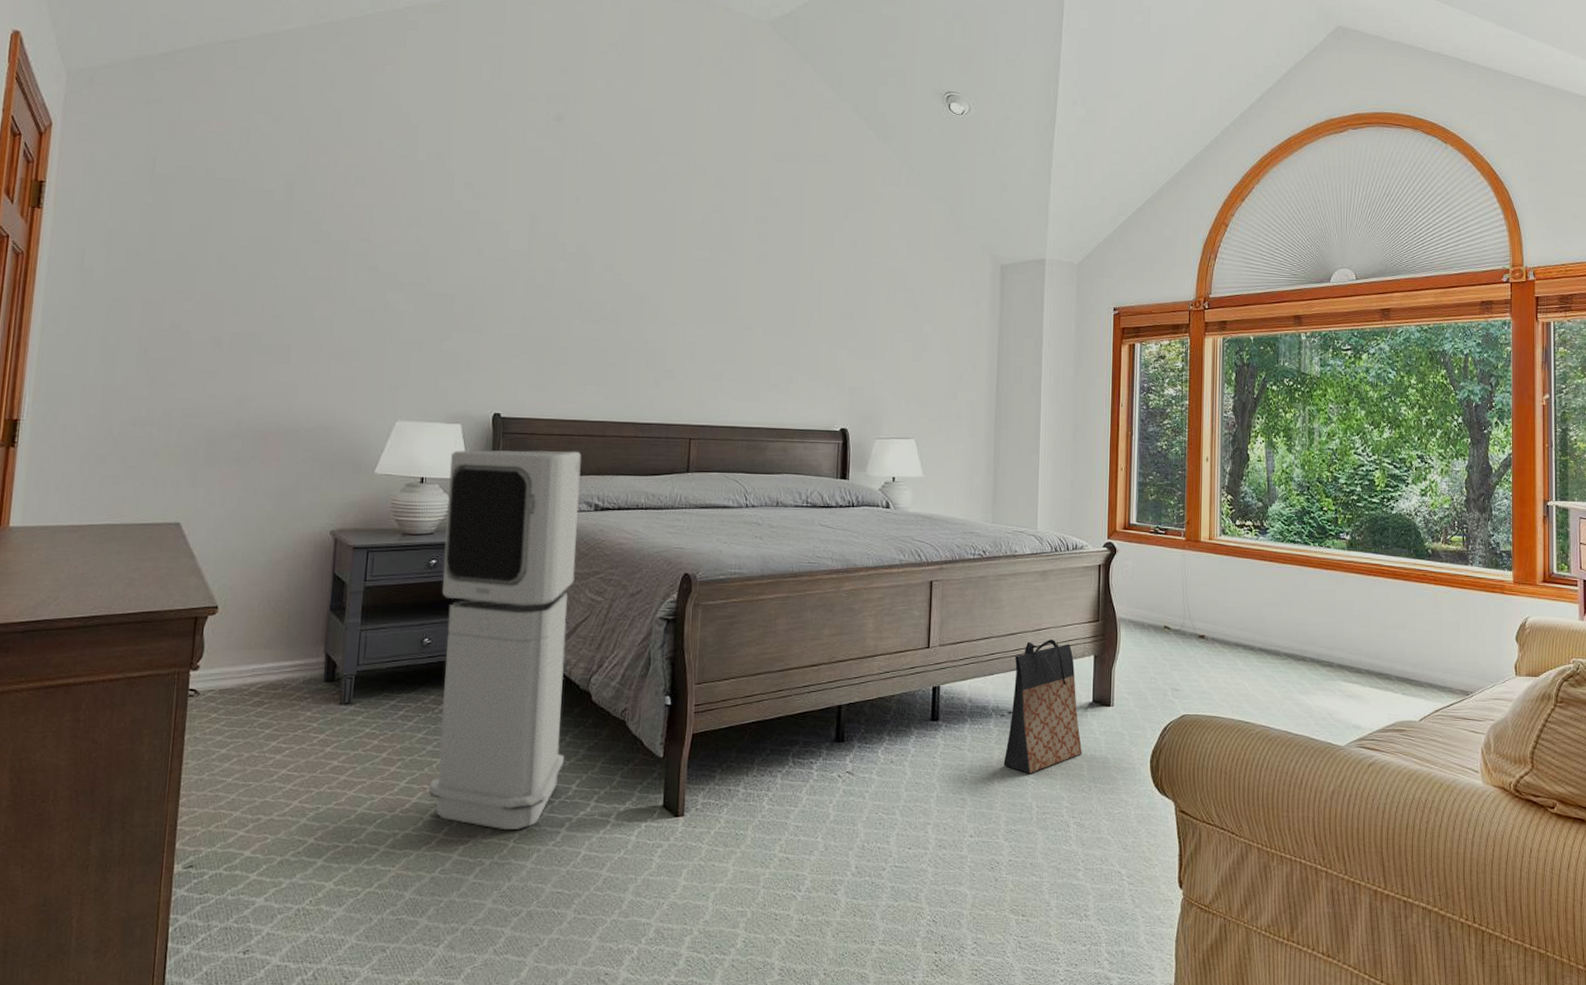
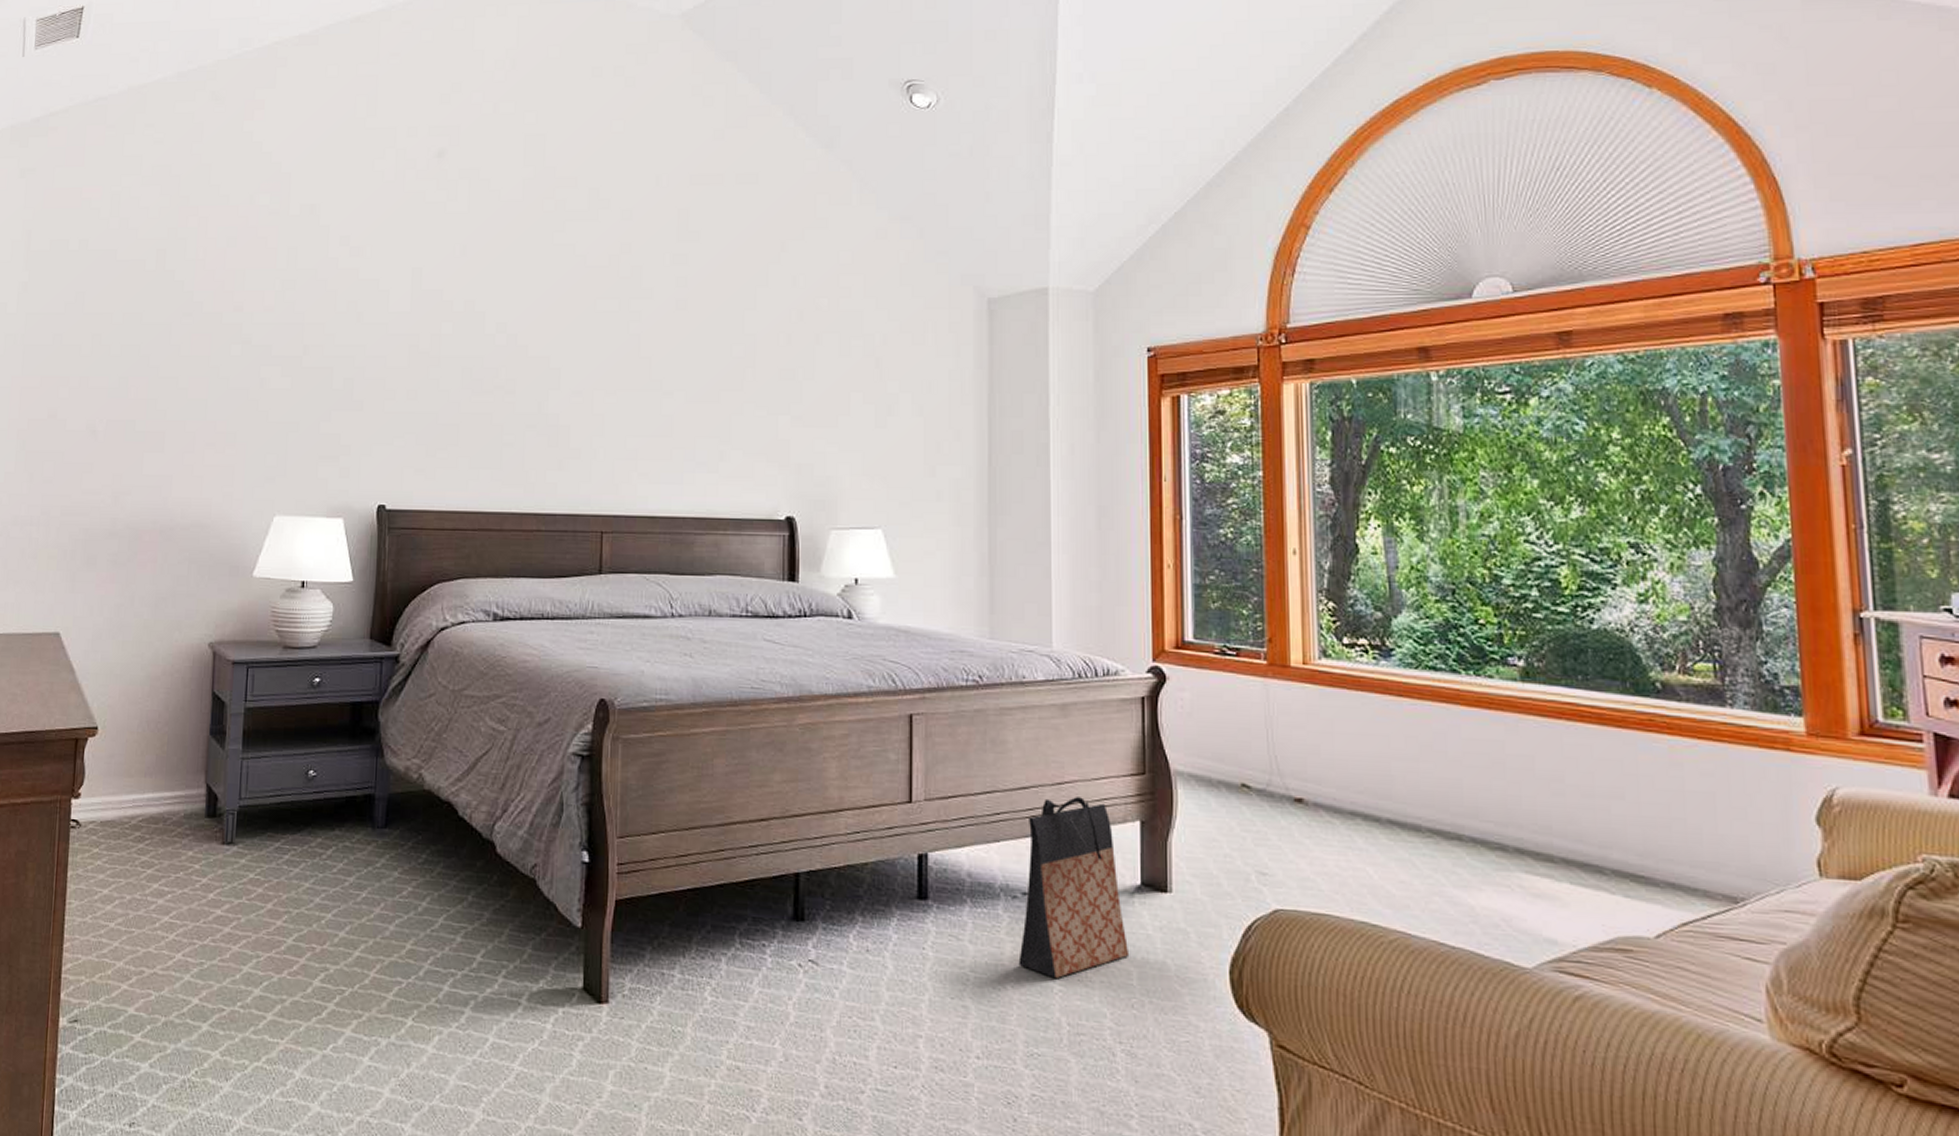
air purifier: present [428,450,582,831] -> none [318,548,477,1006]

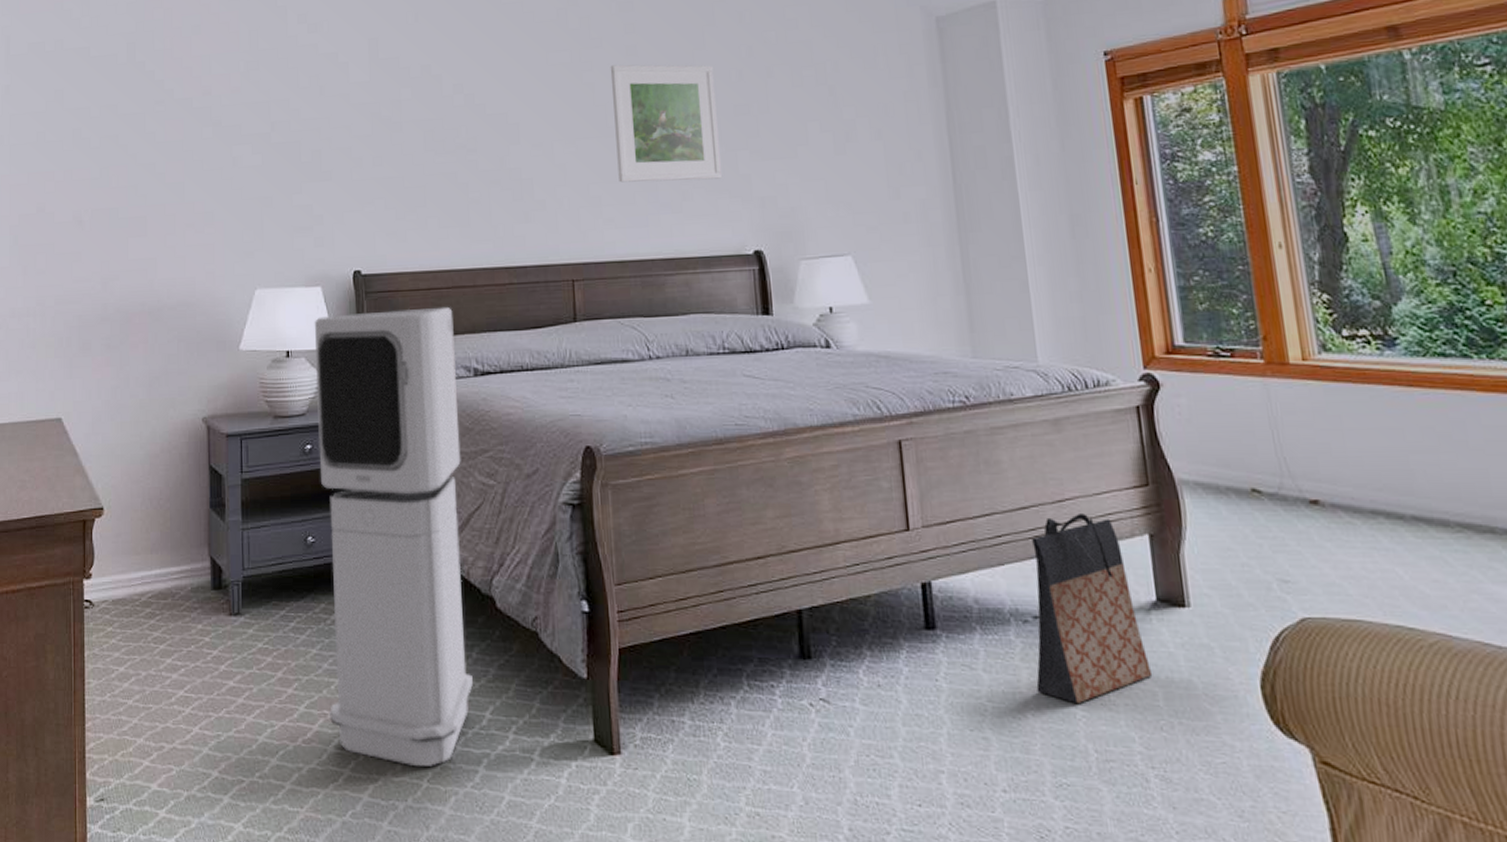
air purifier: none [318,548,477,1006] -> present [314,306,473,767]
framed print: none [657,318,762,442] -> present [610,64,722,183]

